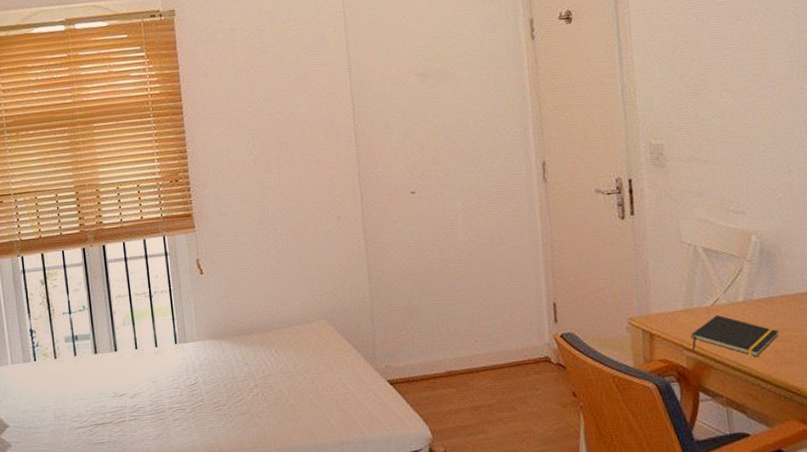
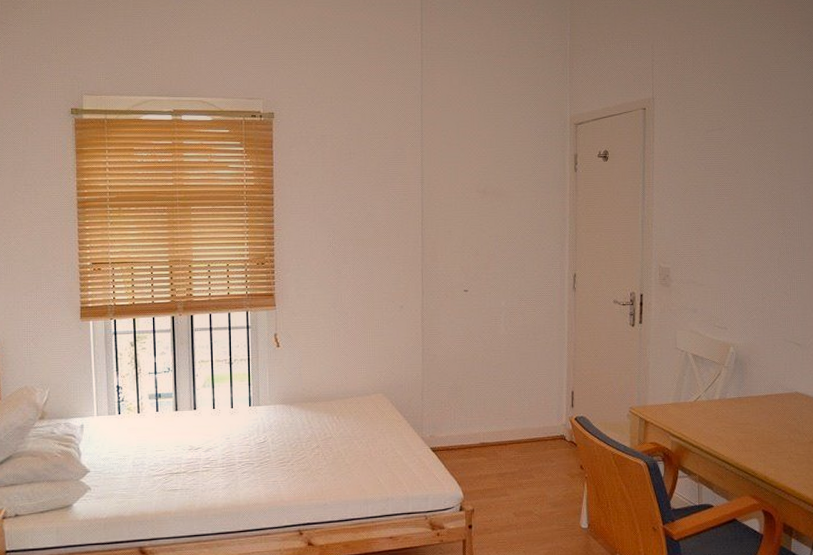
notepad: present [691,314,779,357] -> none [677,408,743,445]

